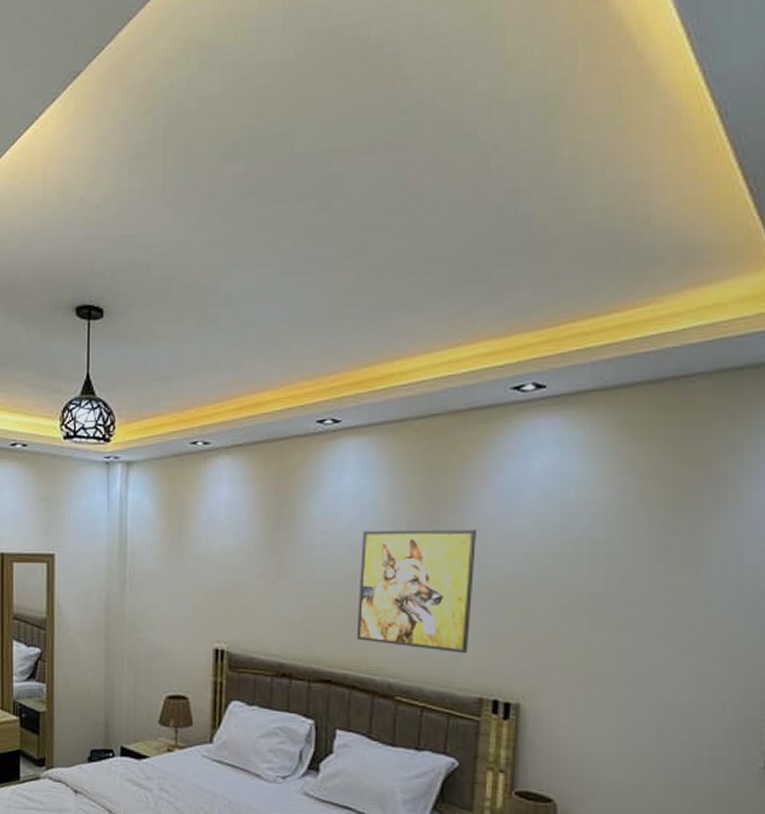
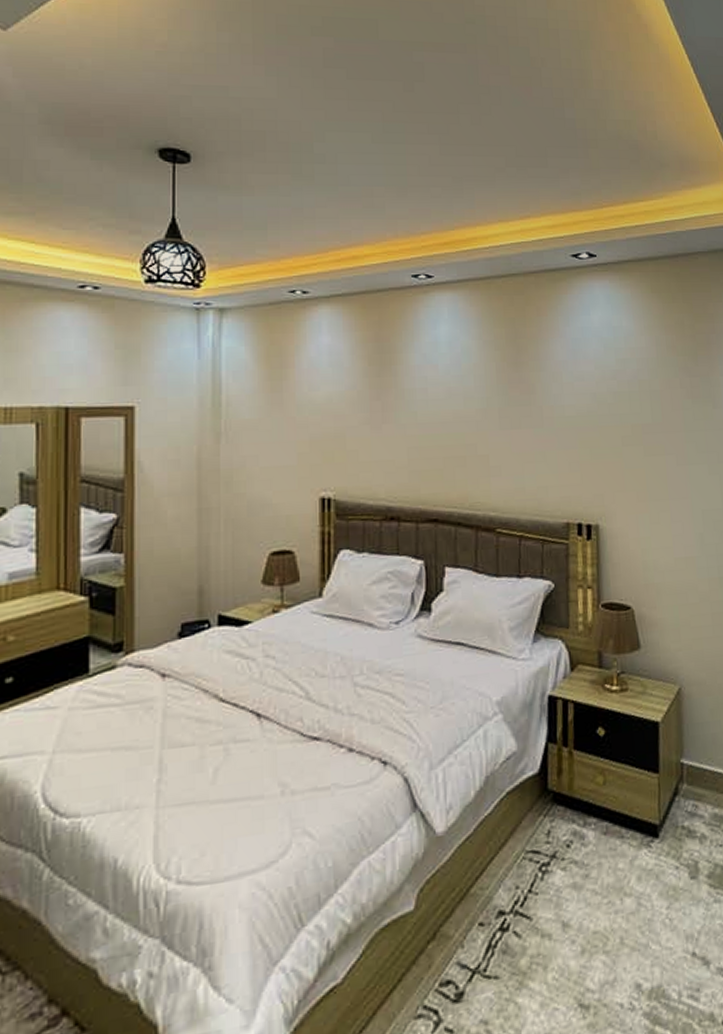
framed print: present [356,529,476,654] -> none [458,373,555,484]

